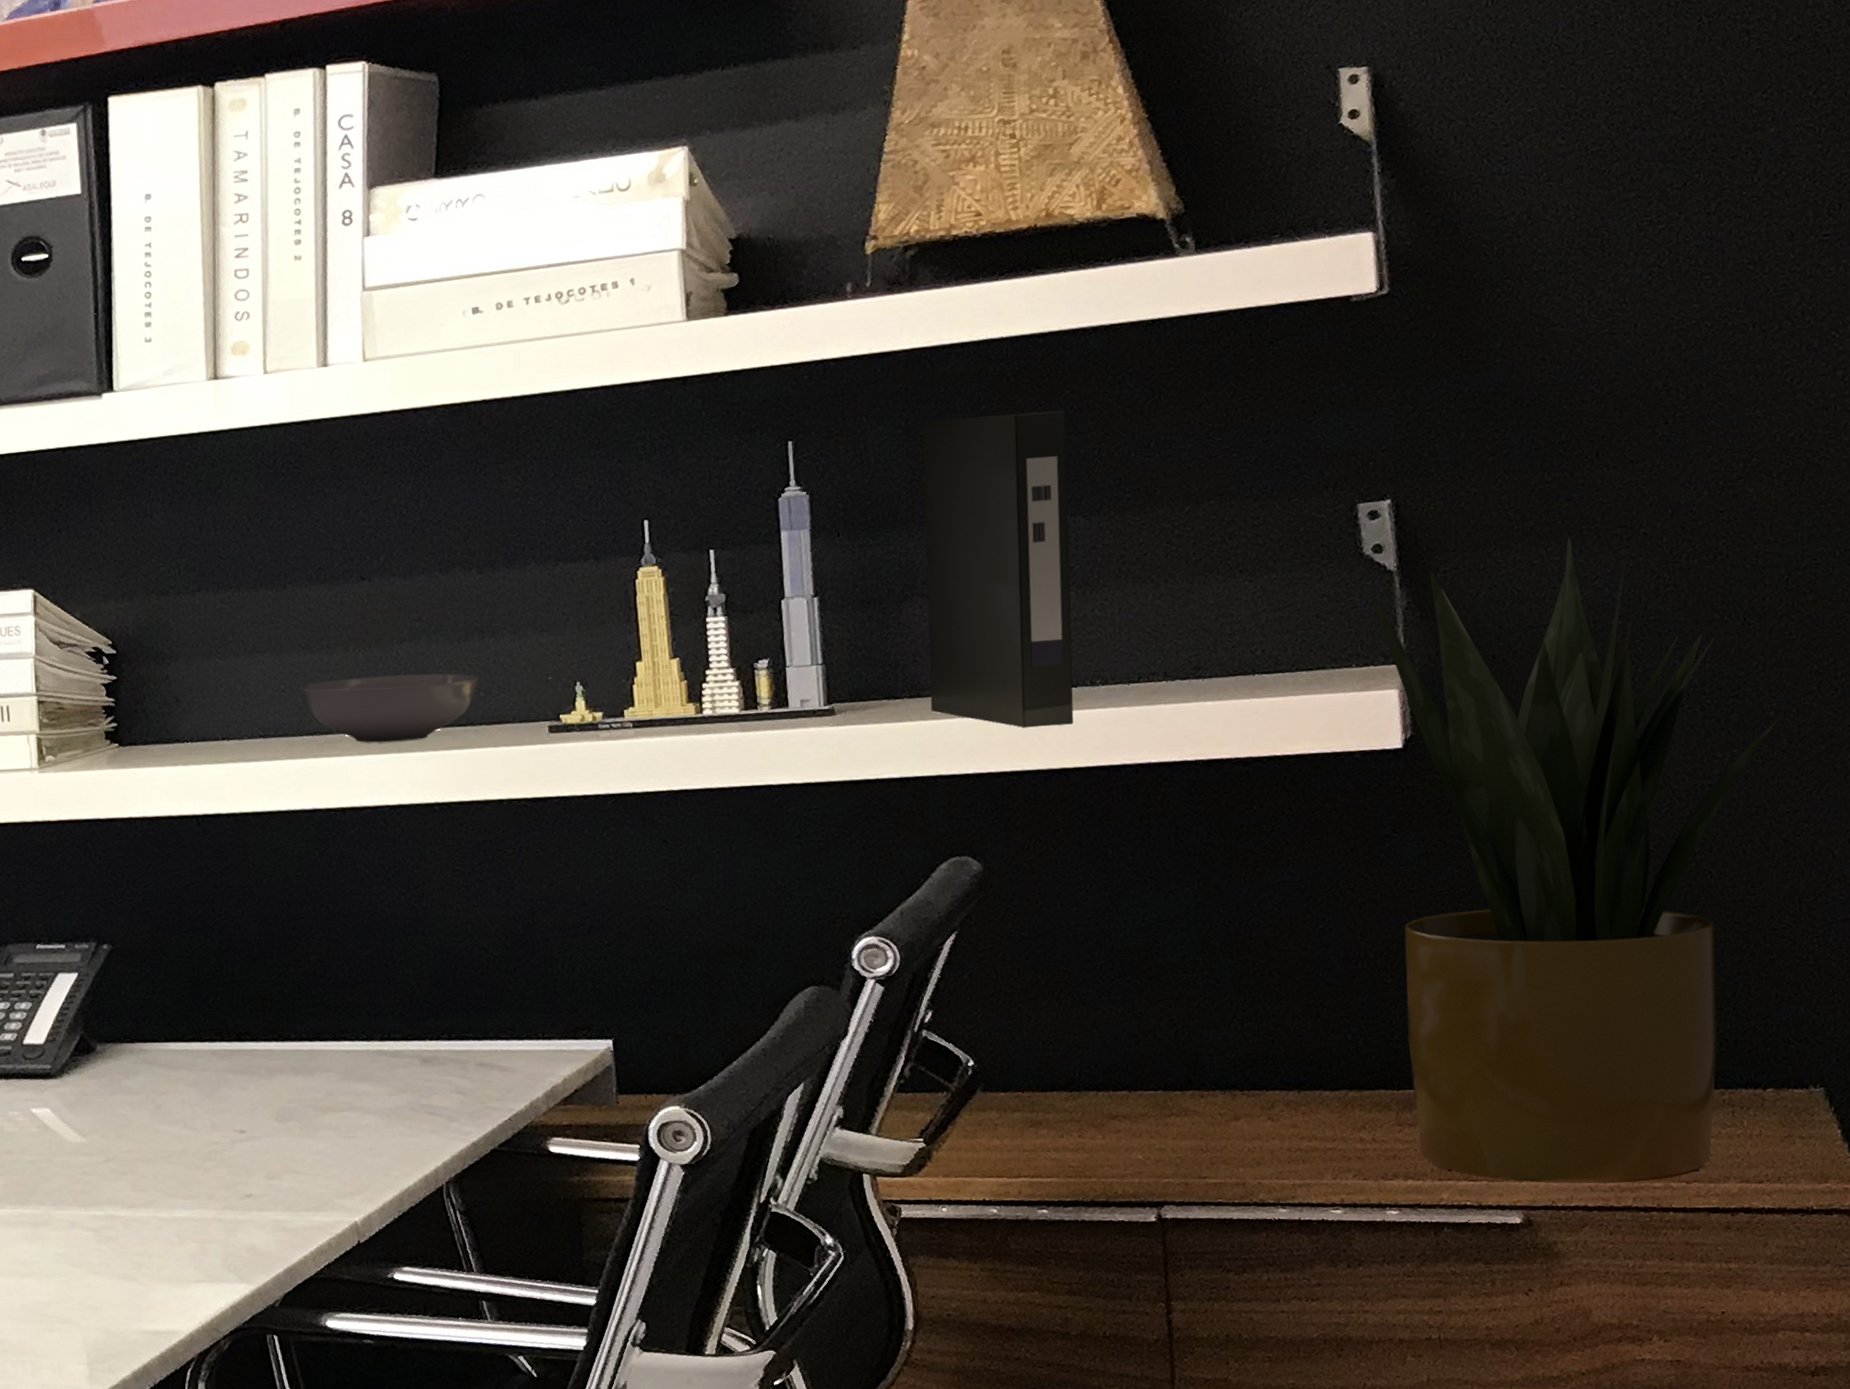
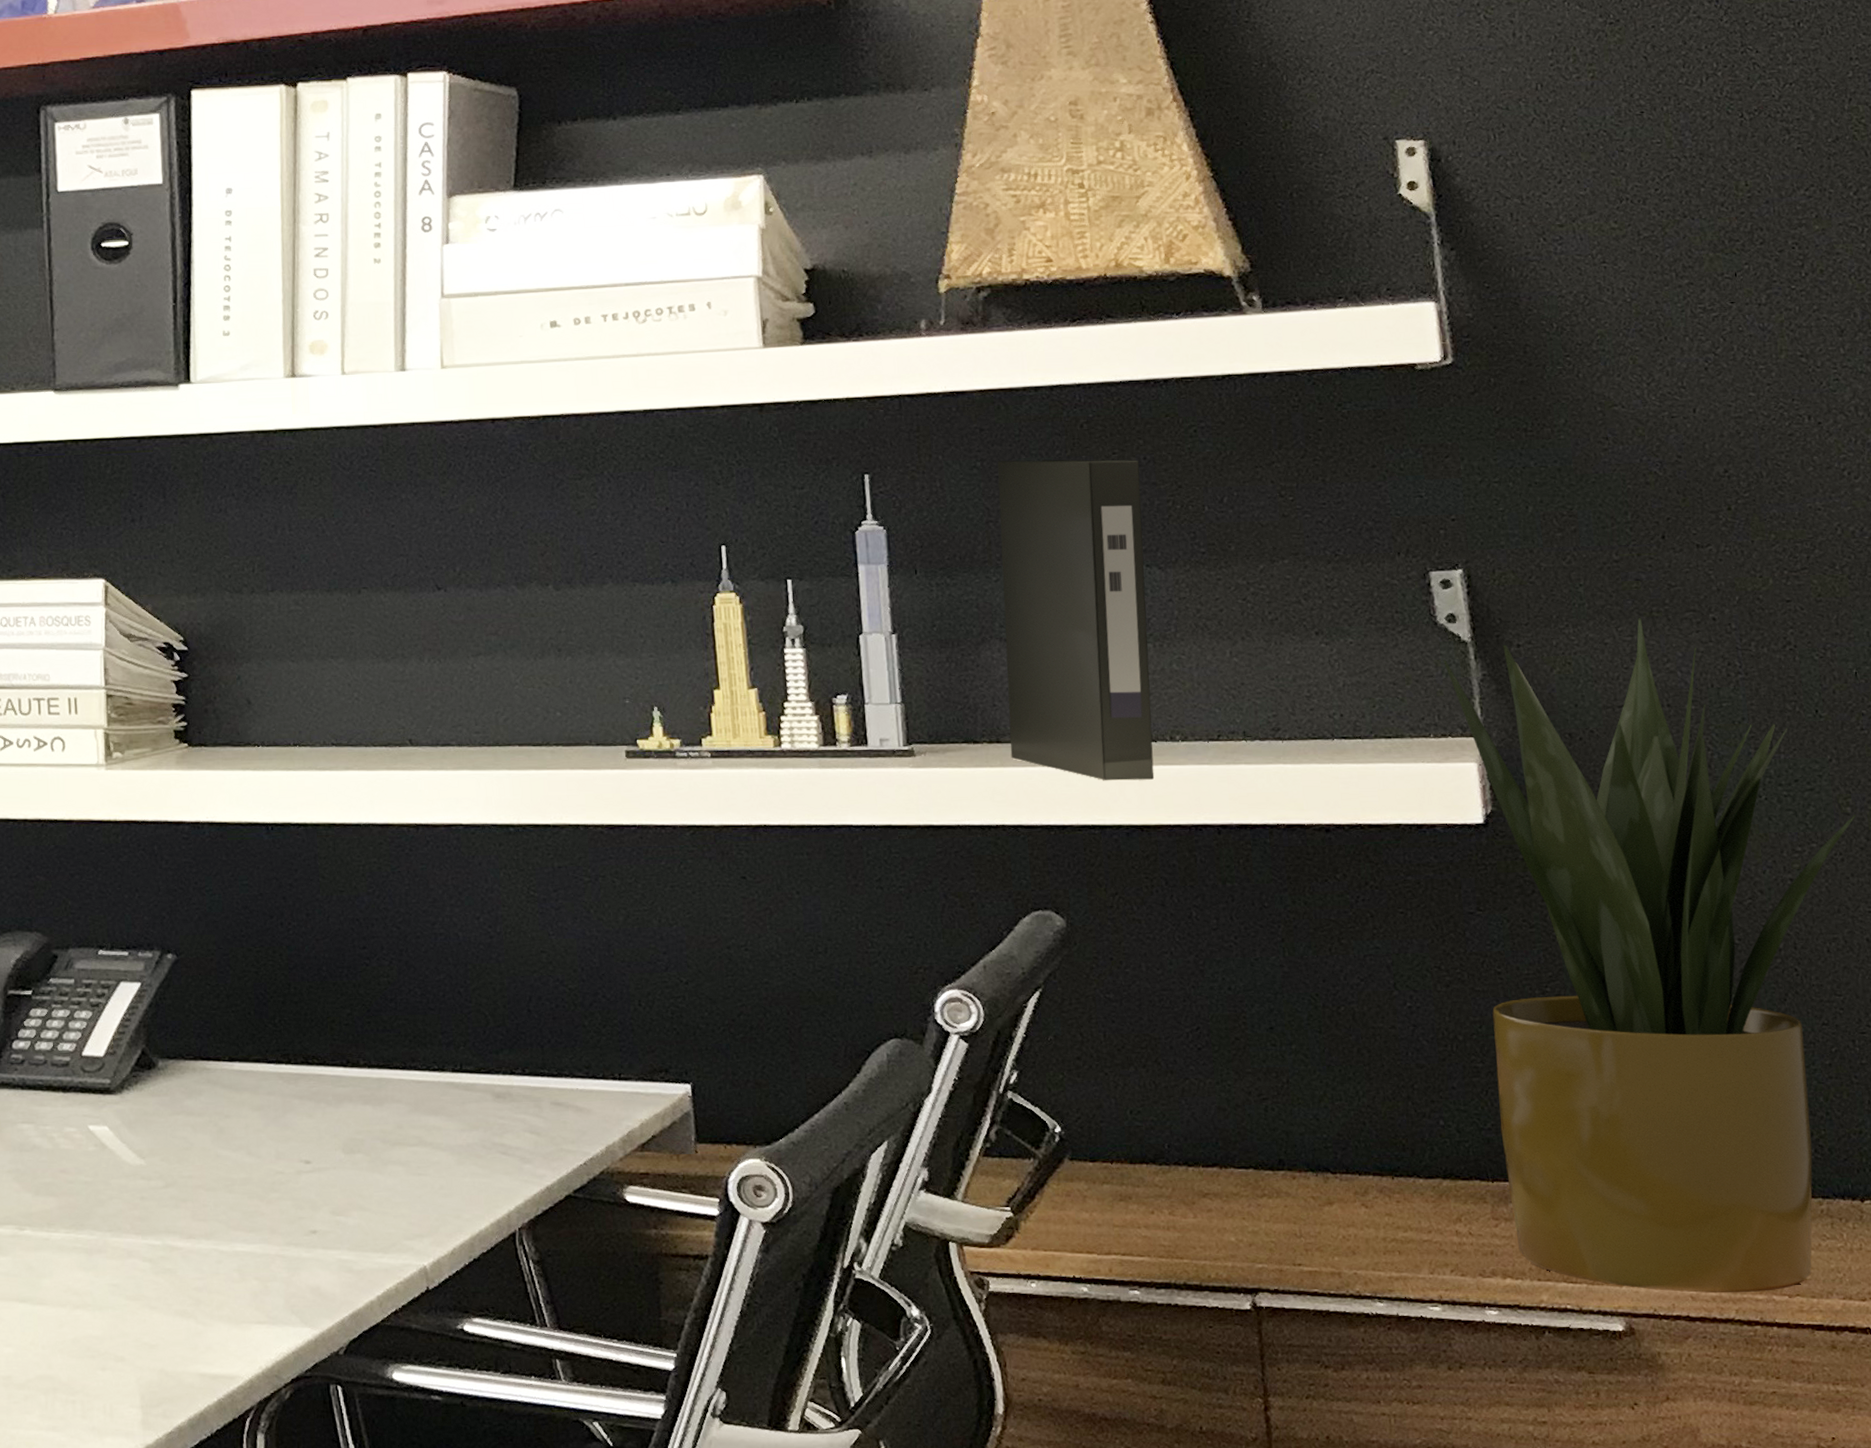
bowl: present [301,673,480,743] -> none [375,689,556,759]

